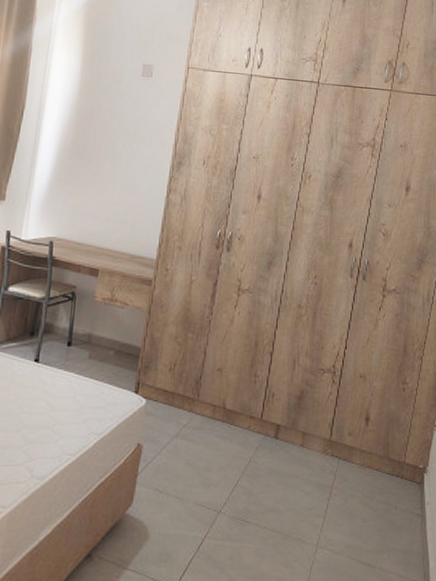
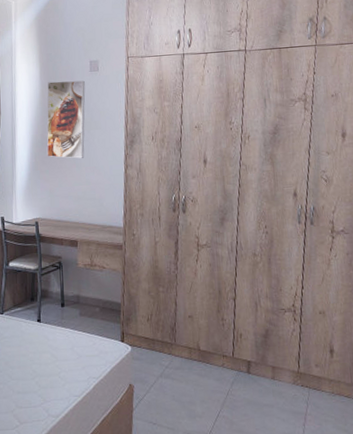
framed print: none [76,80,134,174] -> present [46,80,85,159]

